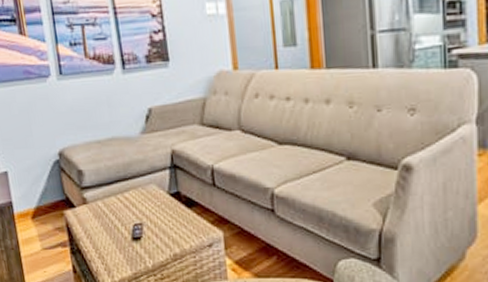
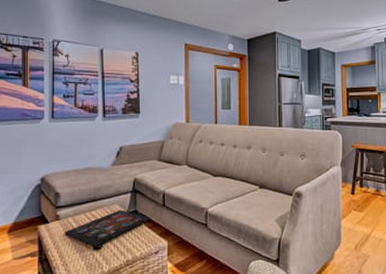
decorative tray: none [94,191,198,236] -> present [64,209,150,246]

